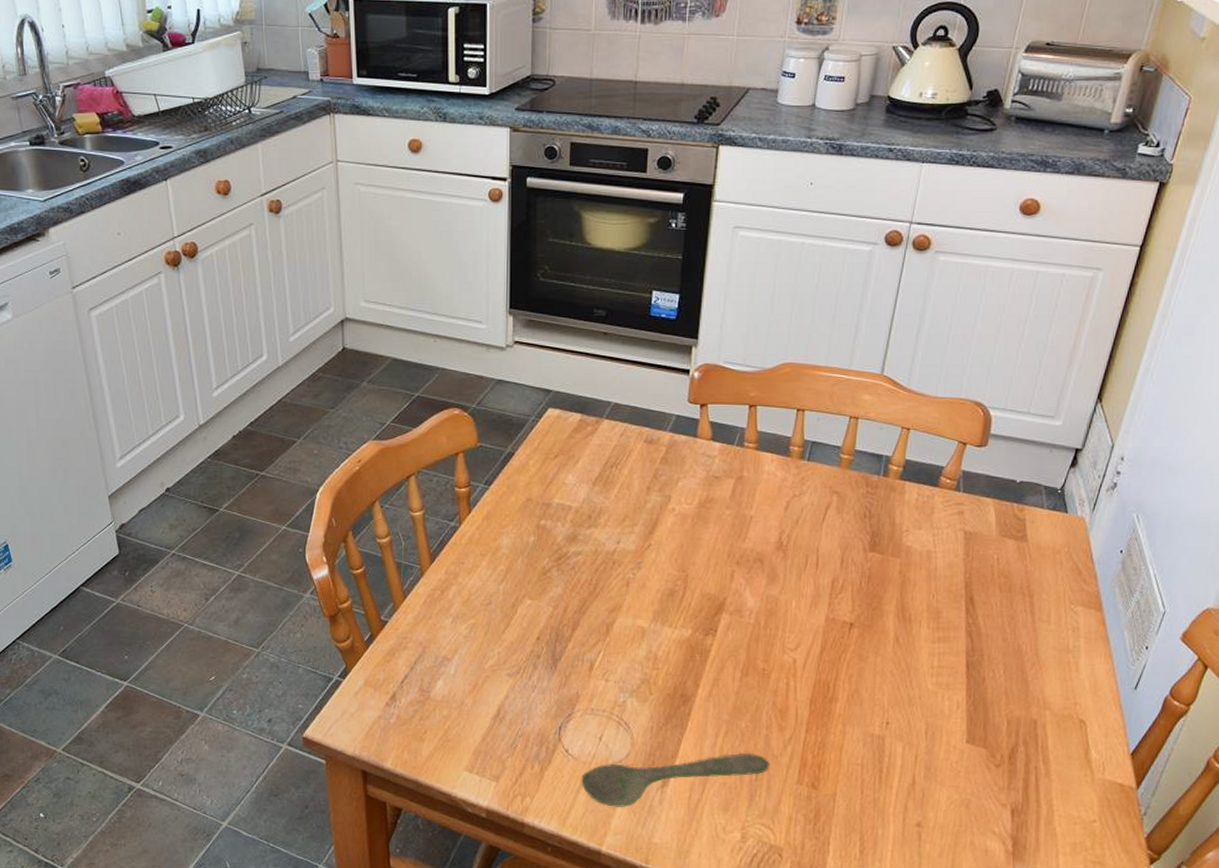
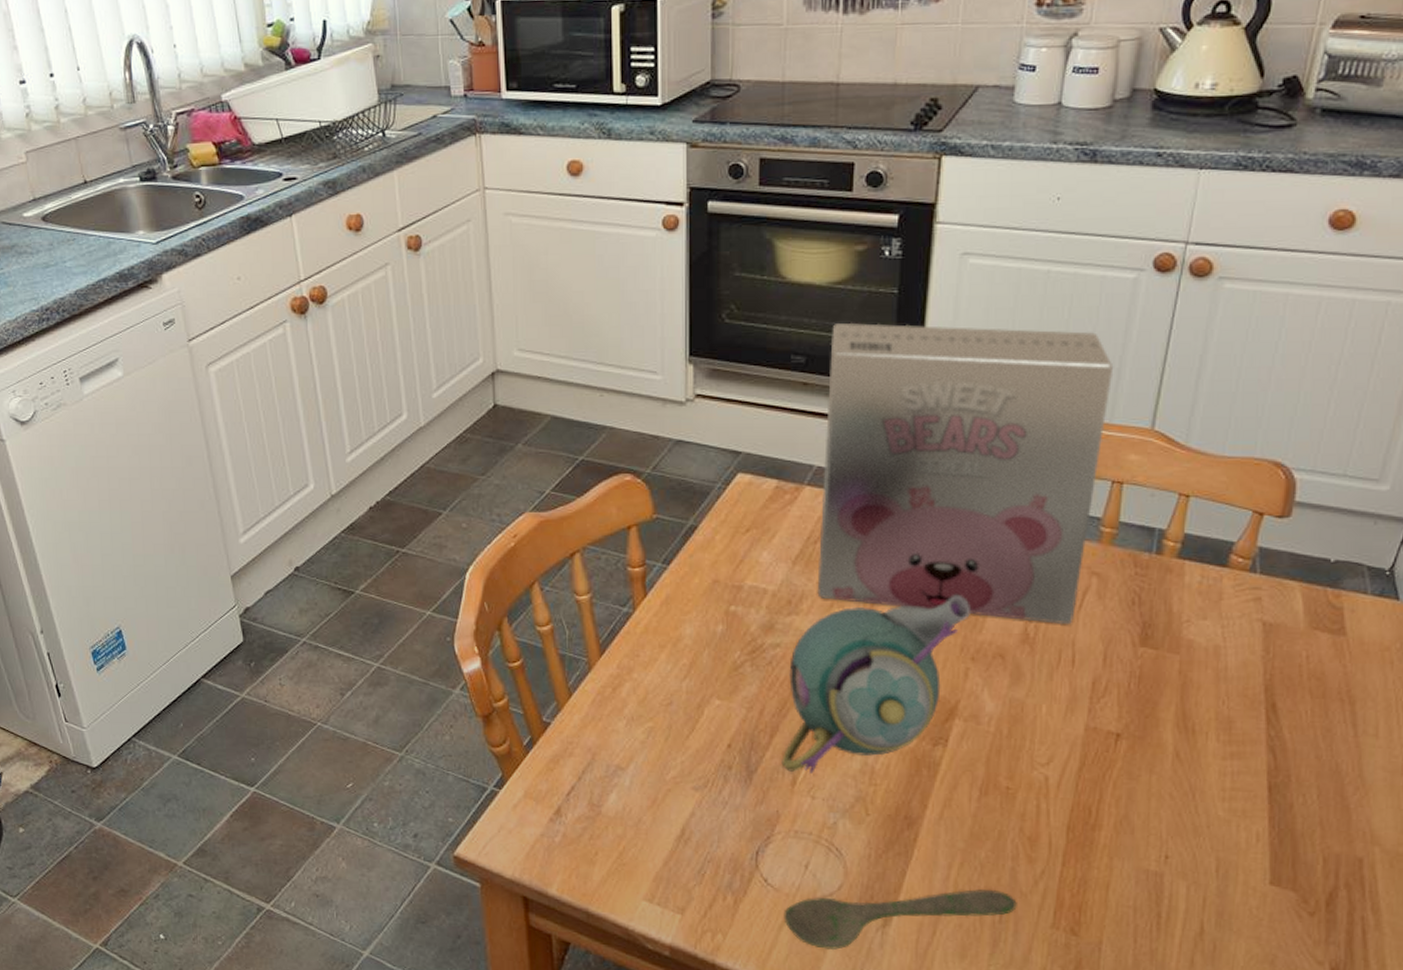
teapot: none [581,510,737,661] -> present [781,594,971,774]
cereal box: none [612,283,853,534] -> present [817,323,1114,624]

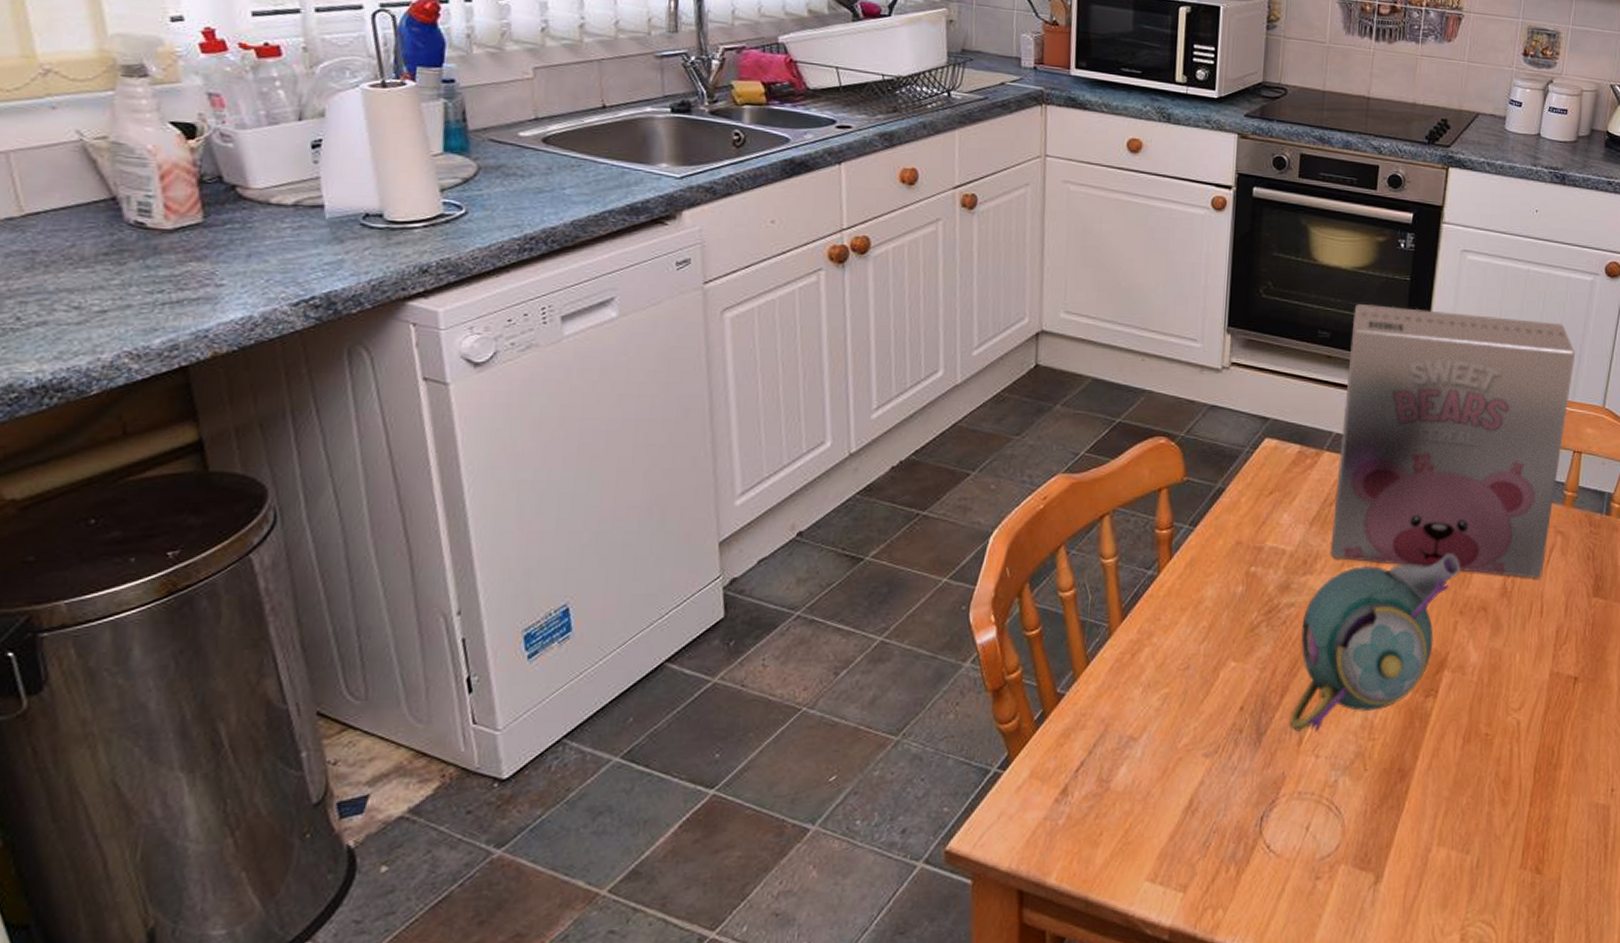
spoon: present [784,890,1017,950] -> none [1283,836,1492,914]

